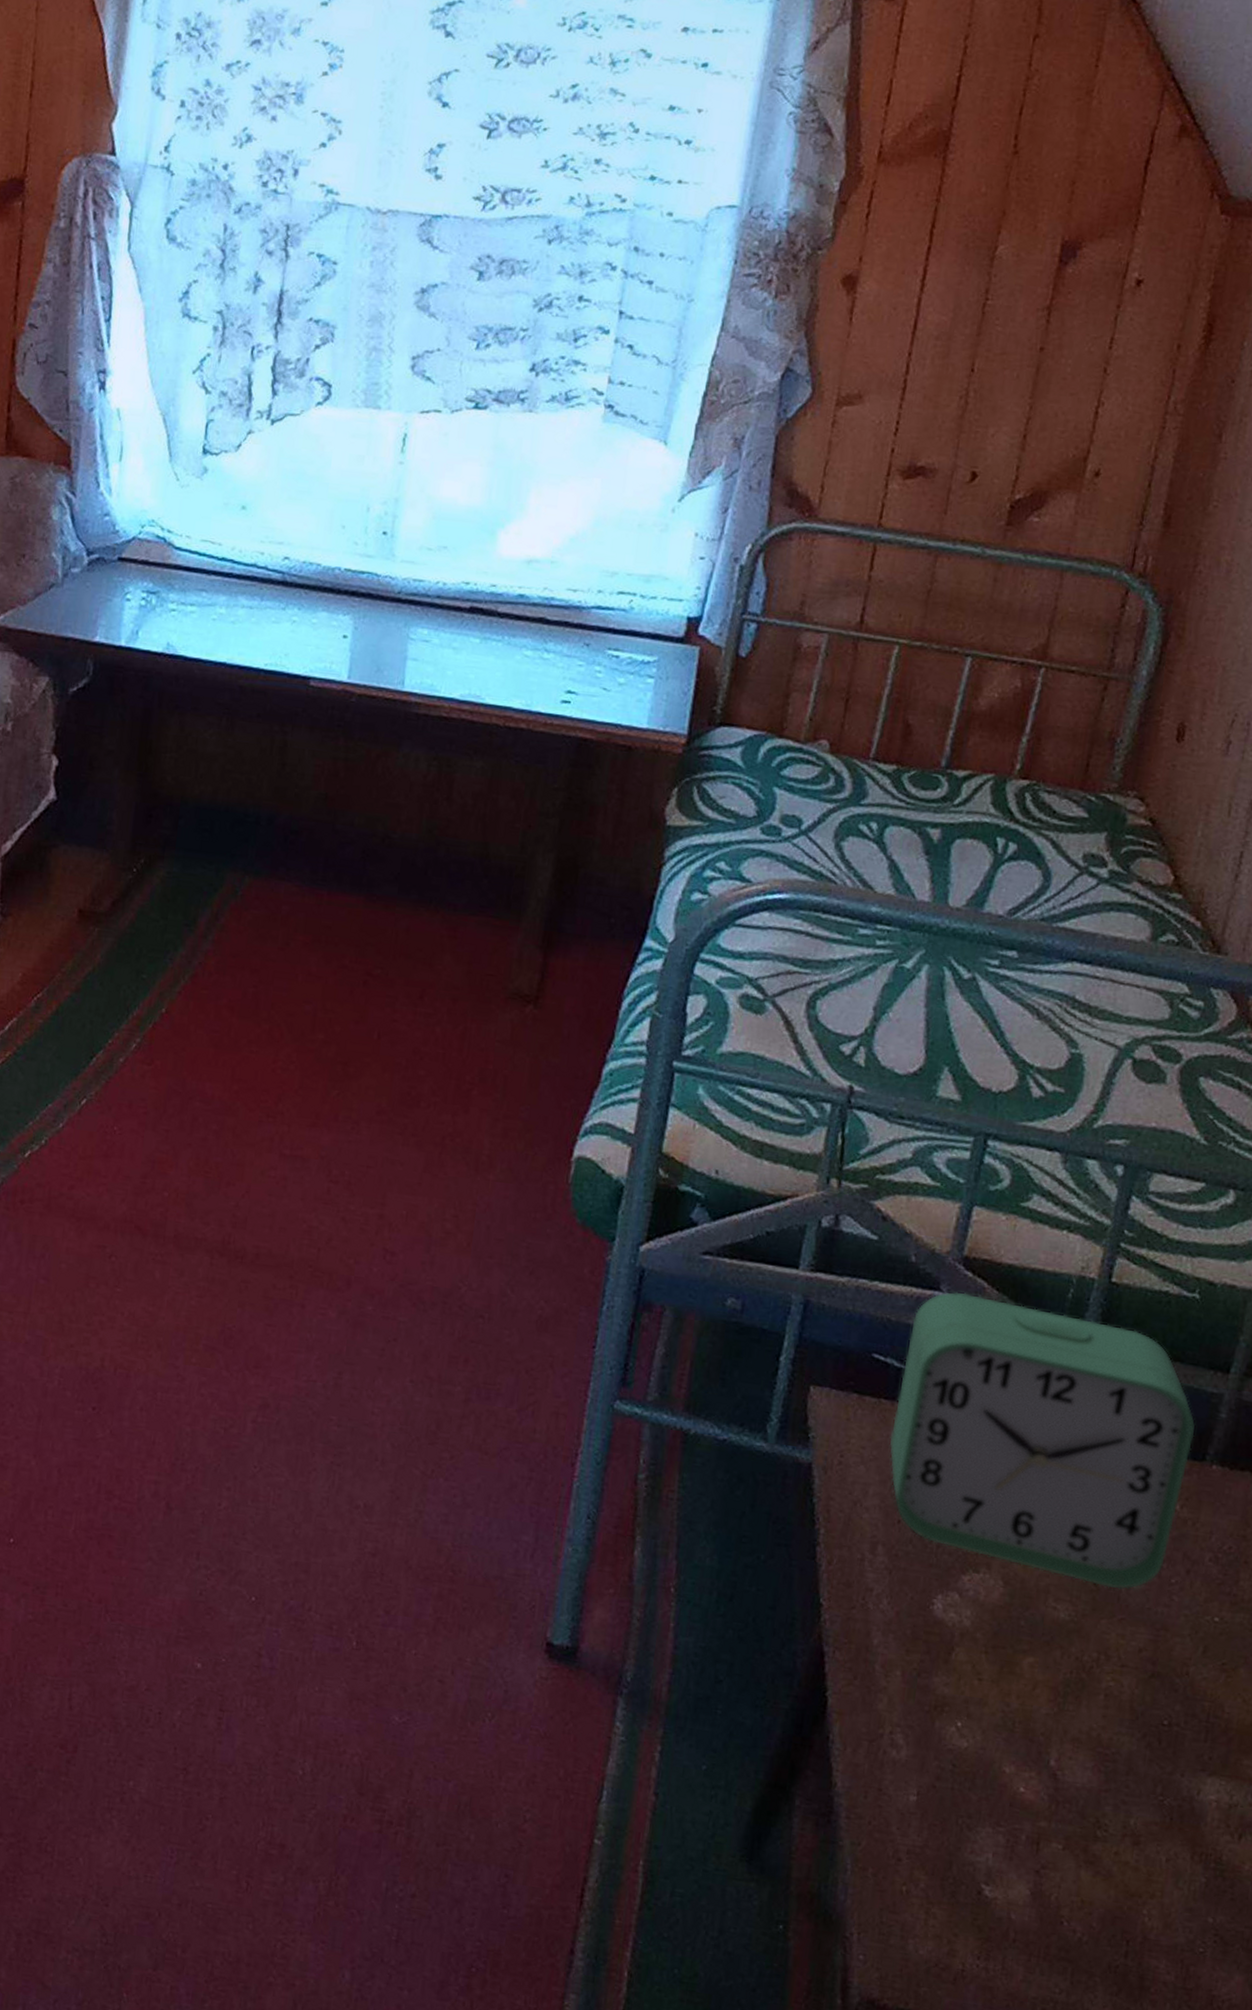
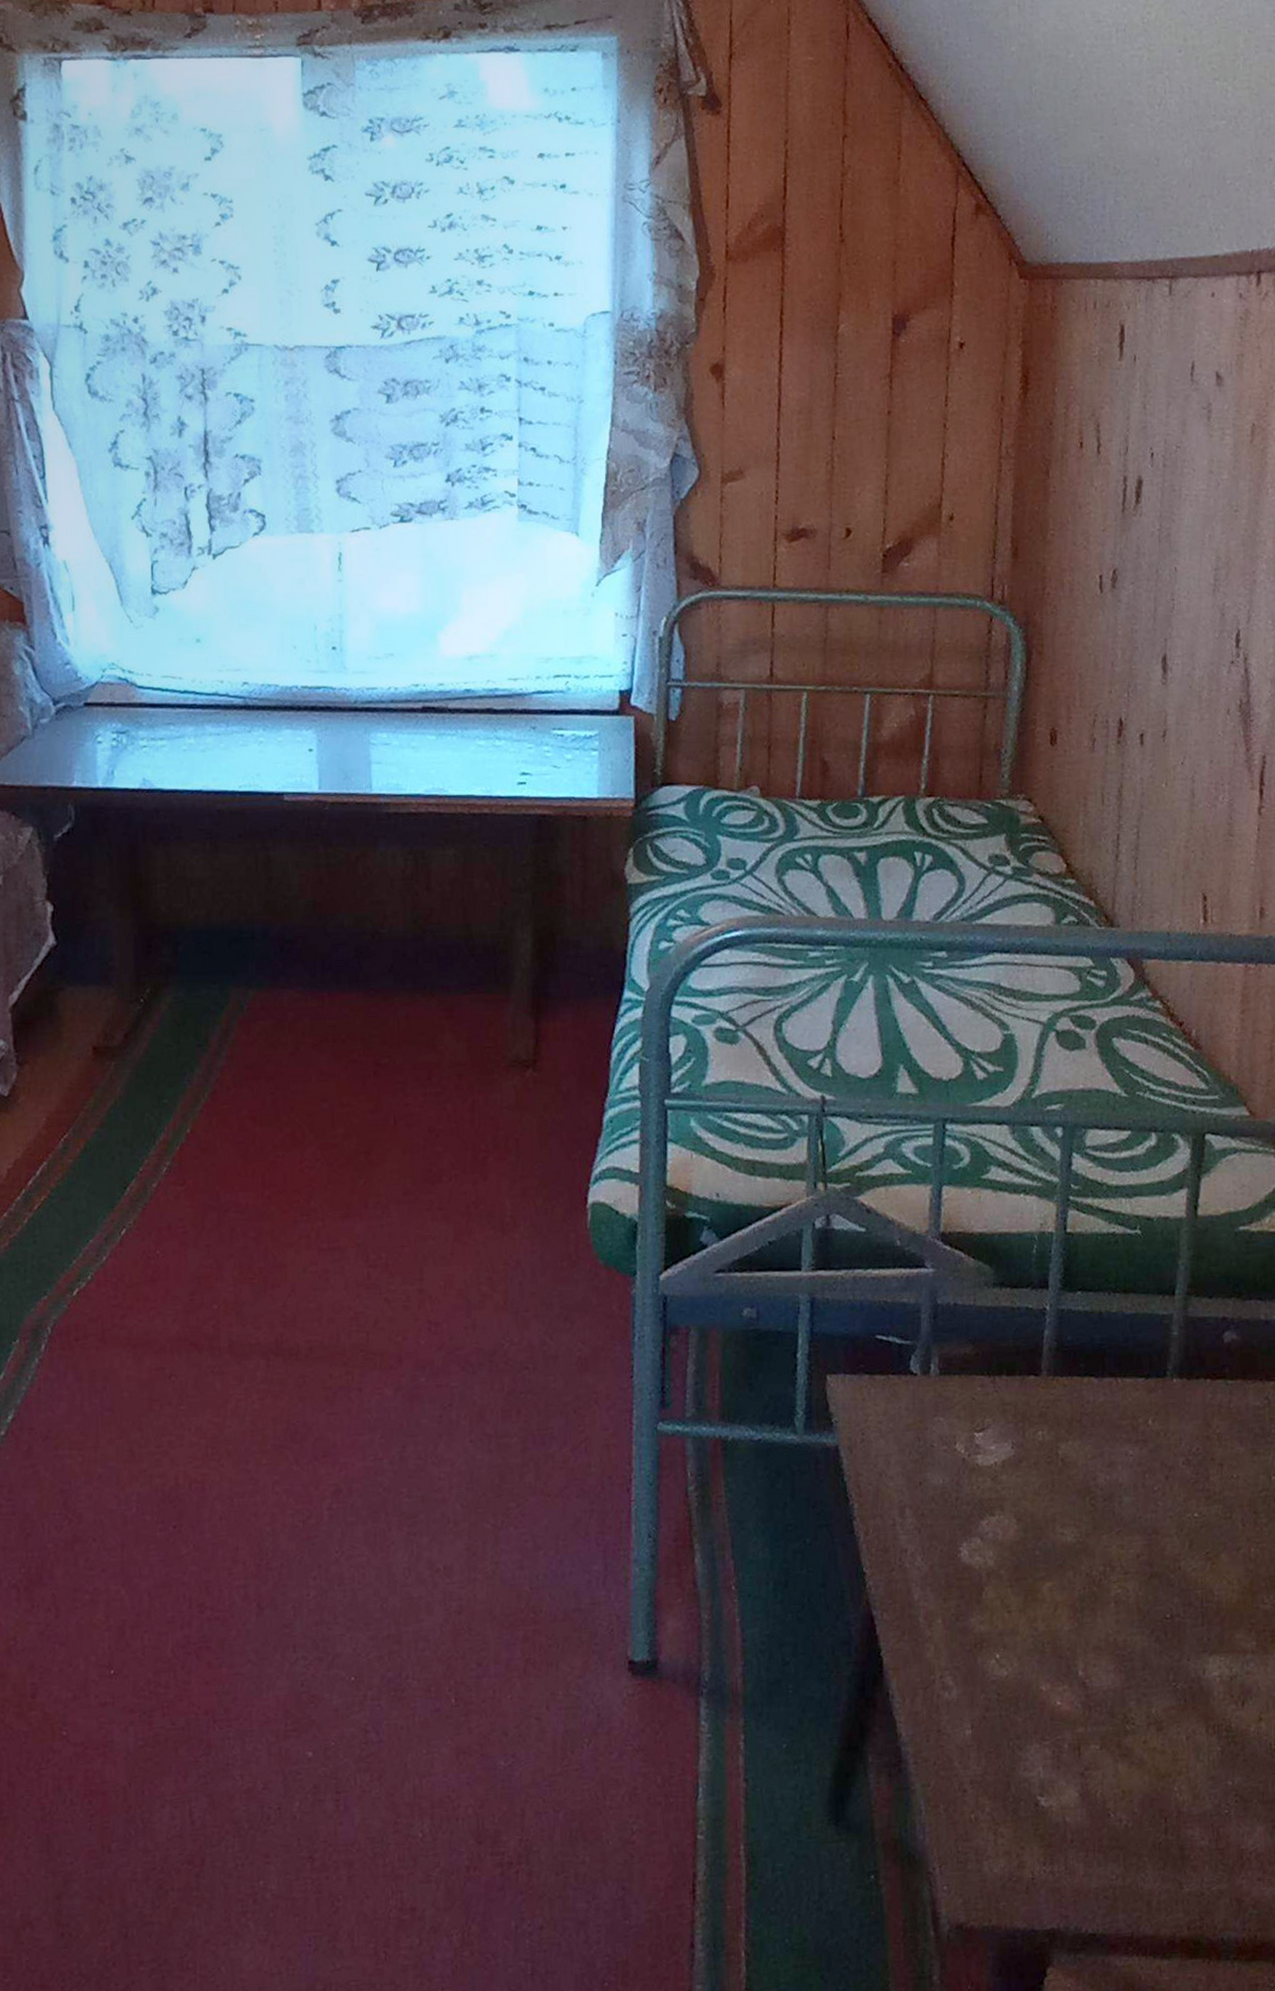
alarm clock: present [890,1292,1196,1590] -> none [902,1265,1155,1506]

